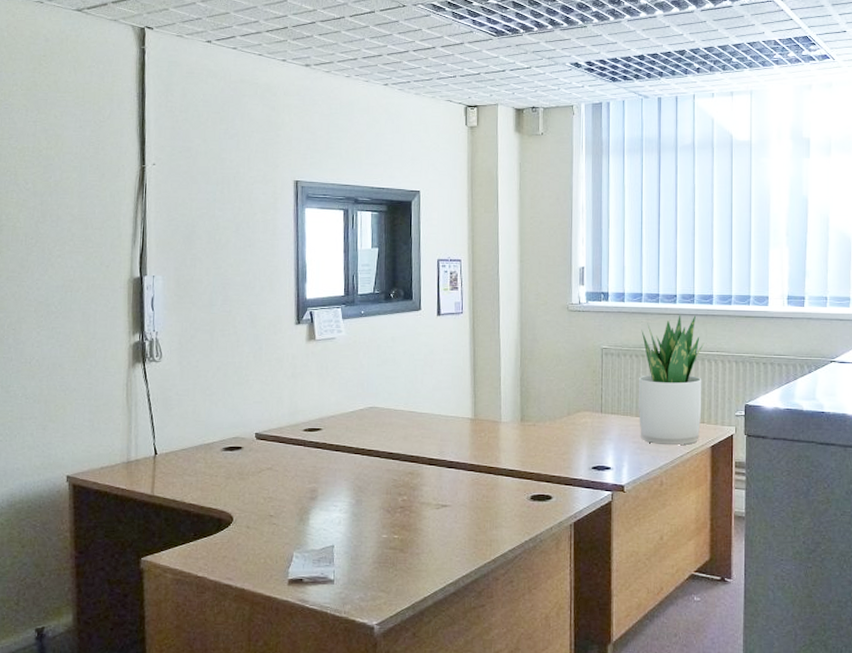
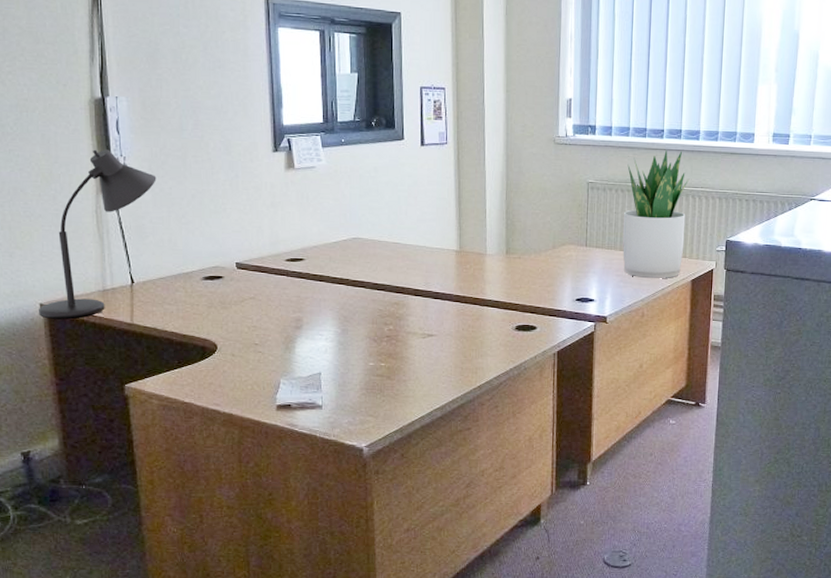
desk lamp: none [64,325,185,492] -> present [38,149,157,320]

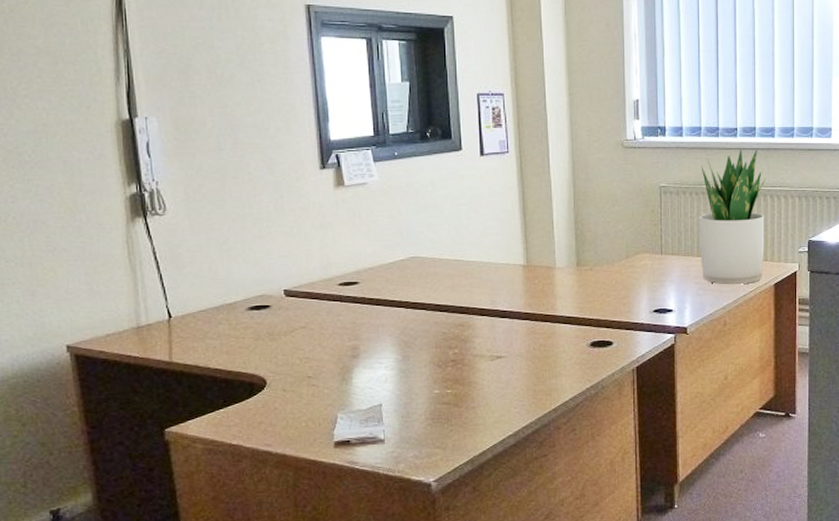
desk lamp: present [38,149,157,320] -> none [64,175,193,362]

